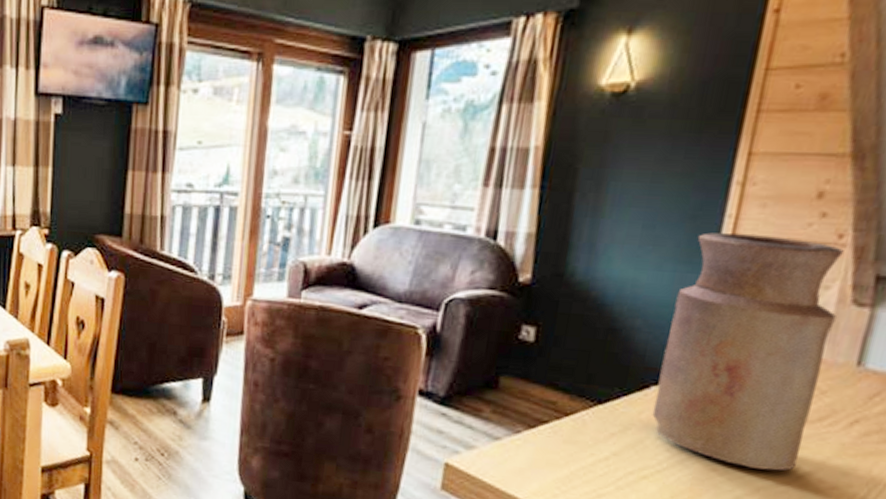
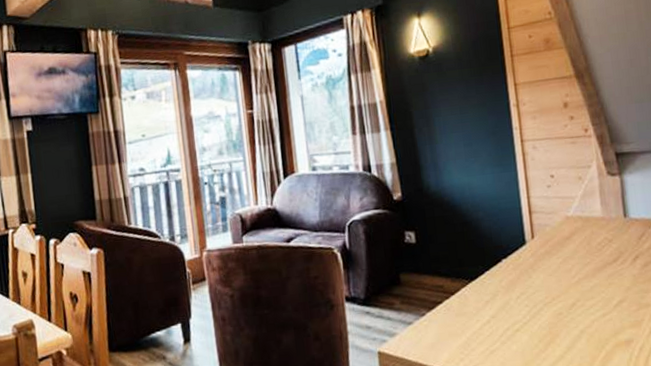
vase: present [652,232,844,471] -> none [499,137,611,307]

